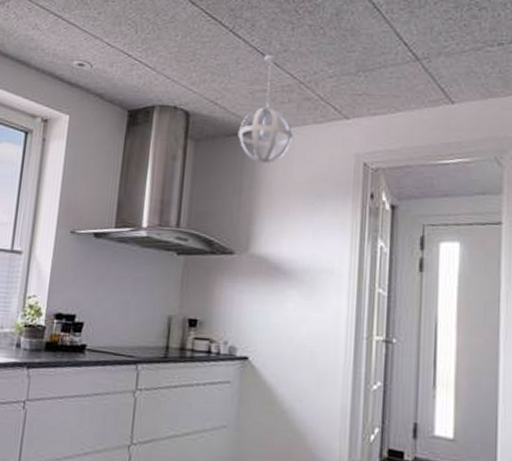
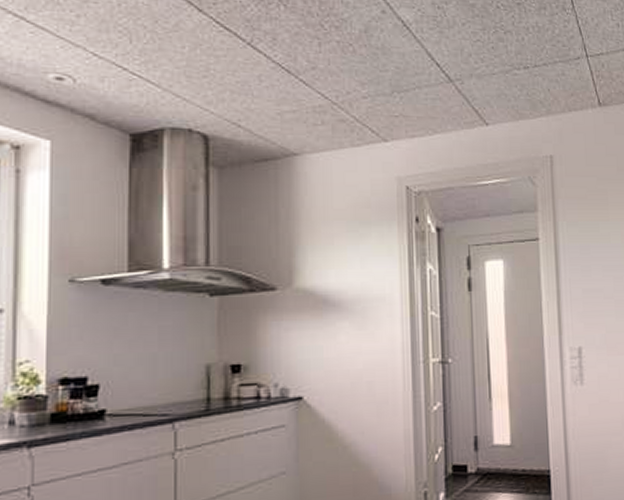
pendant light: present [237,55,294,163] -> none [268,72,331,190]

